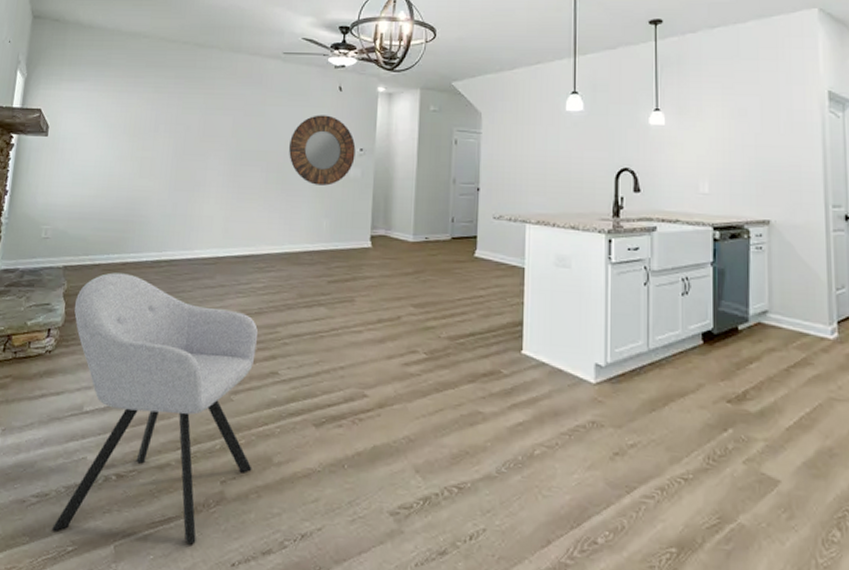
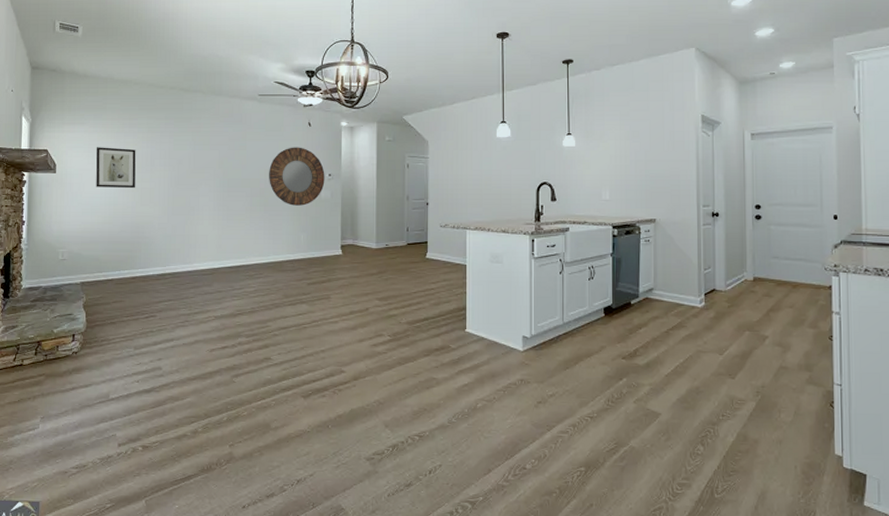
chair: present [52,272,259,545] -> none [92,285,254,495]
wall art: none [90,108,139,158] -> present [96,147,136,189]

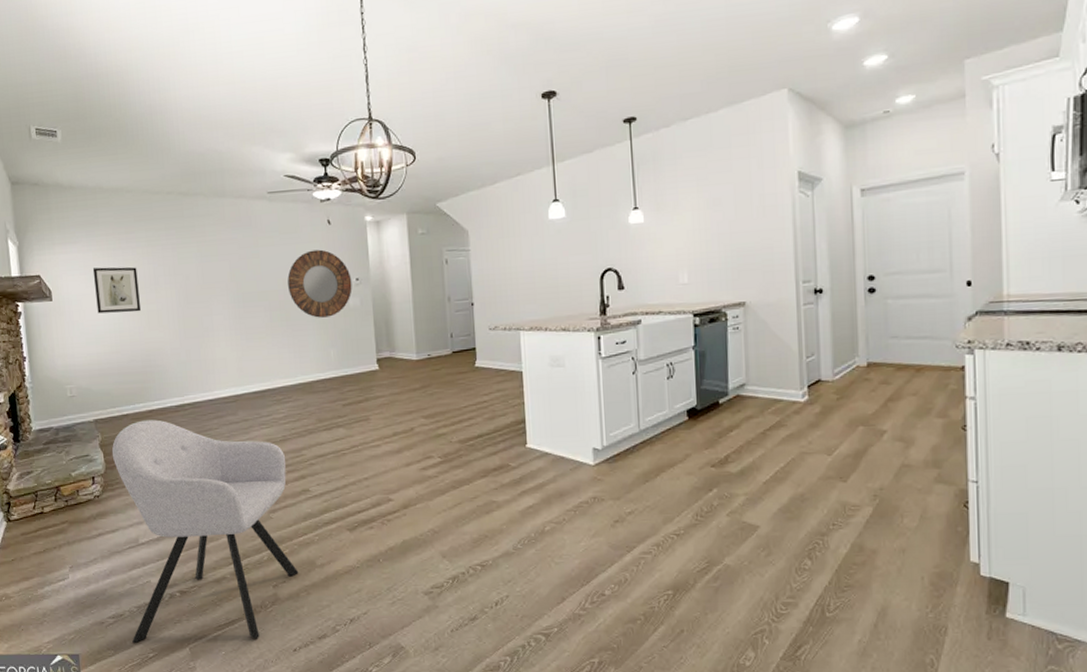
chair: none [92,285,254,495] -> present [111,419,299,643]

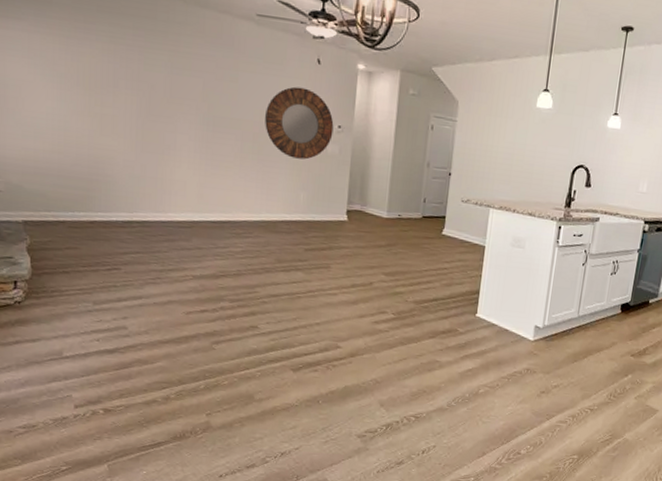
wall art: present [92,266,142,314] -> none [38,53,94,113]
chair: present [111,419,299,643] -> none [40,230,238,463]

